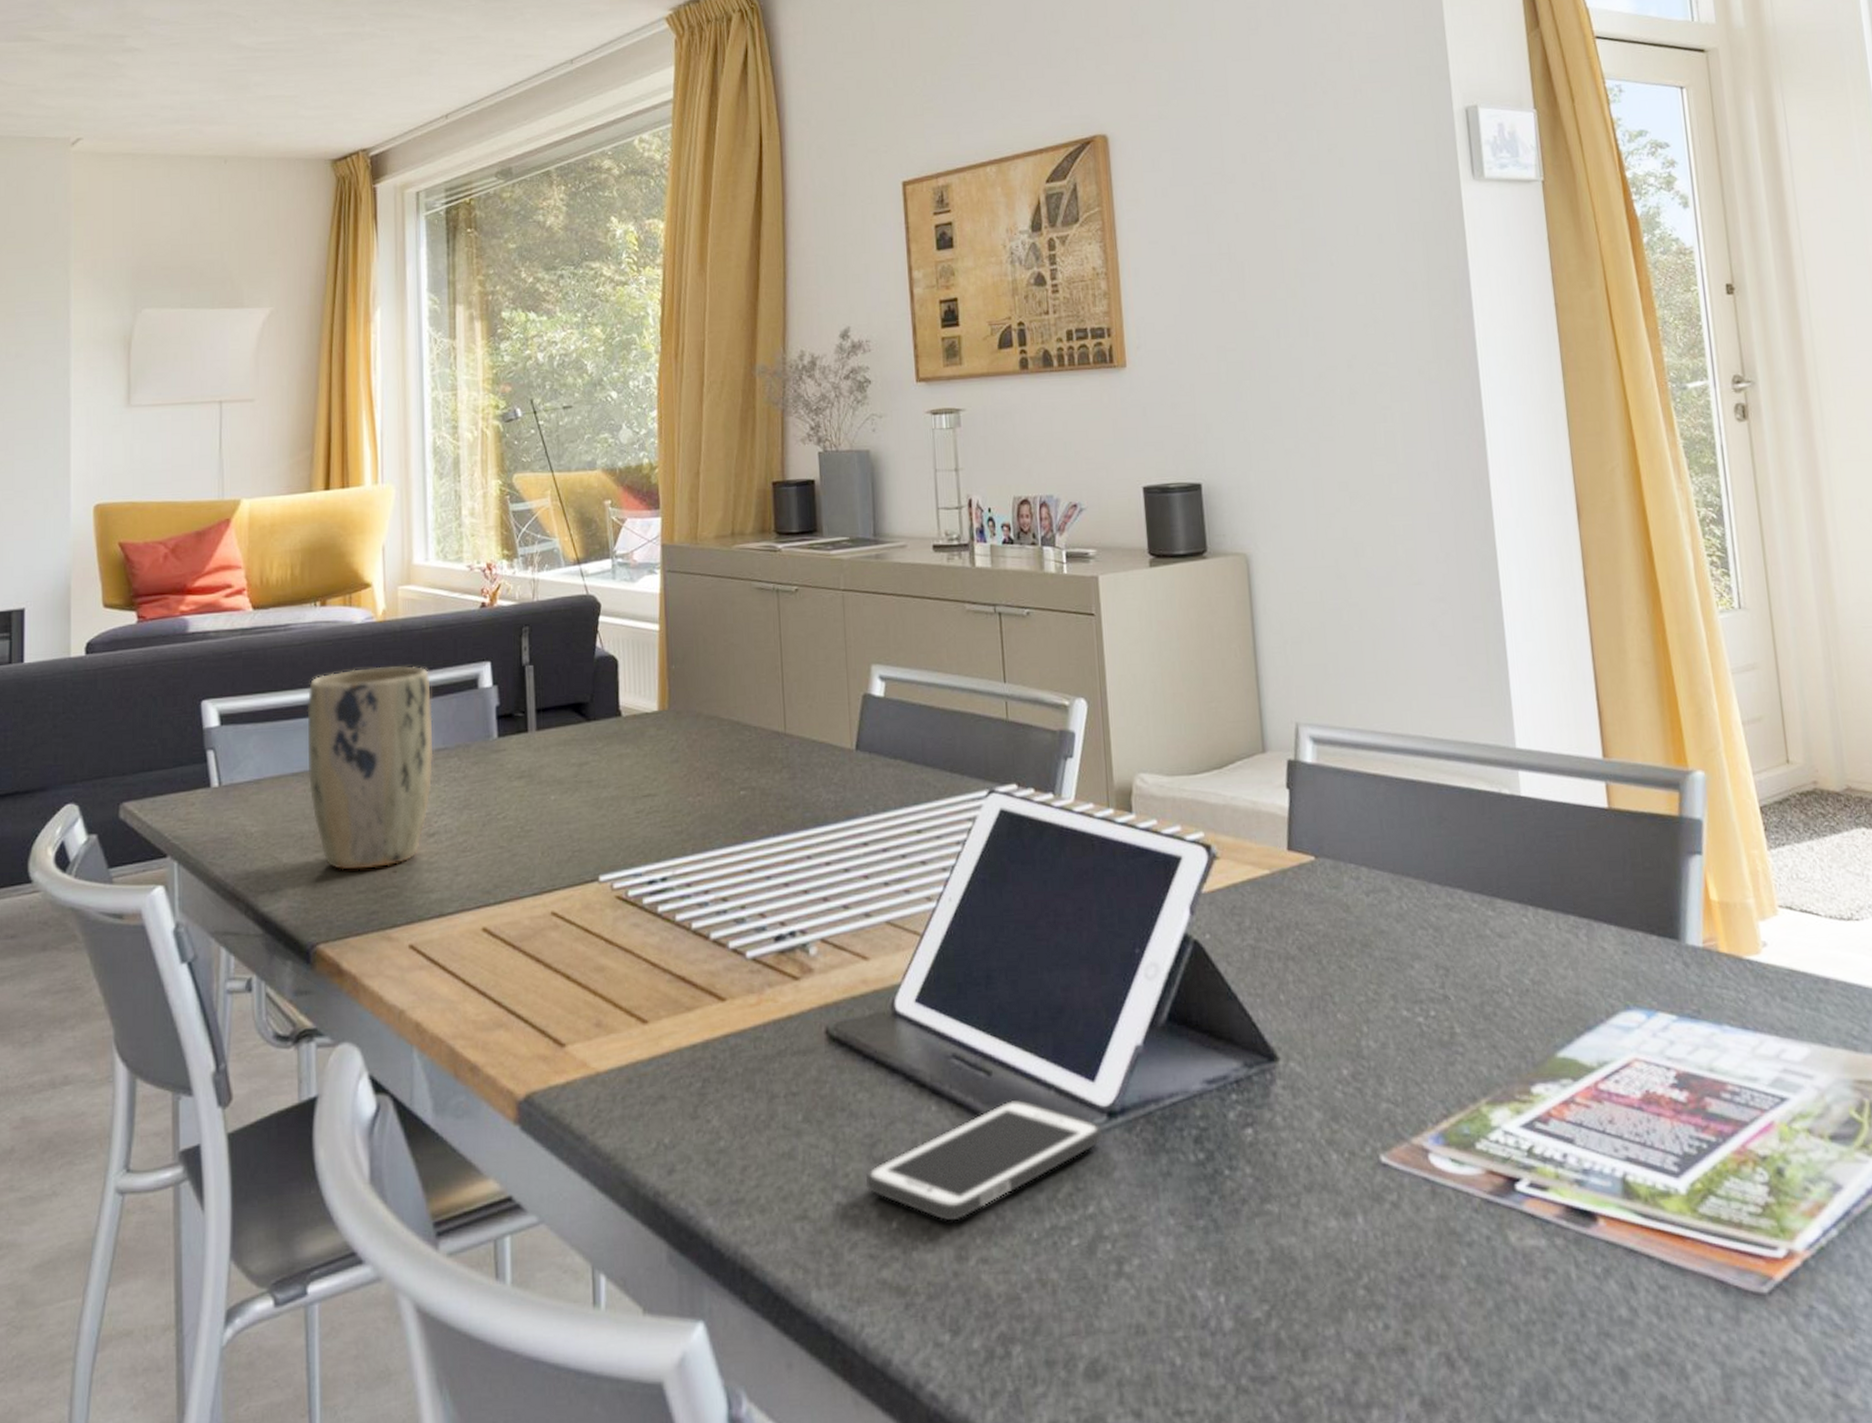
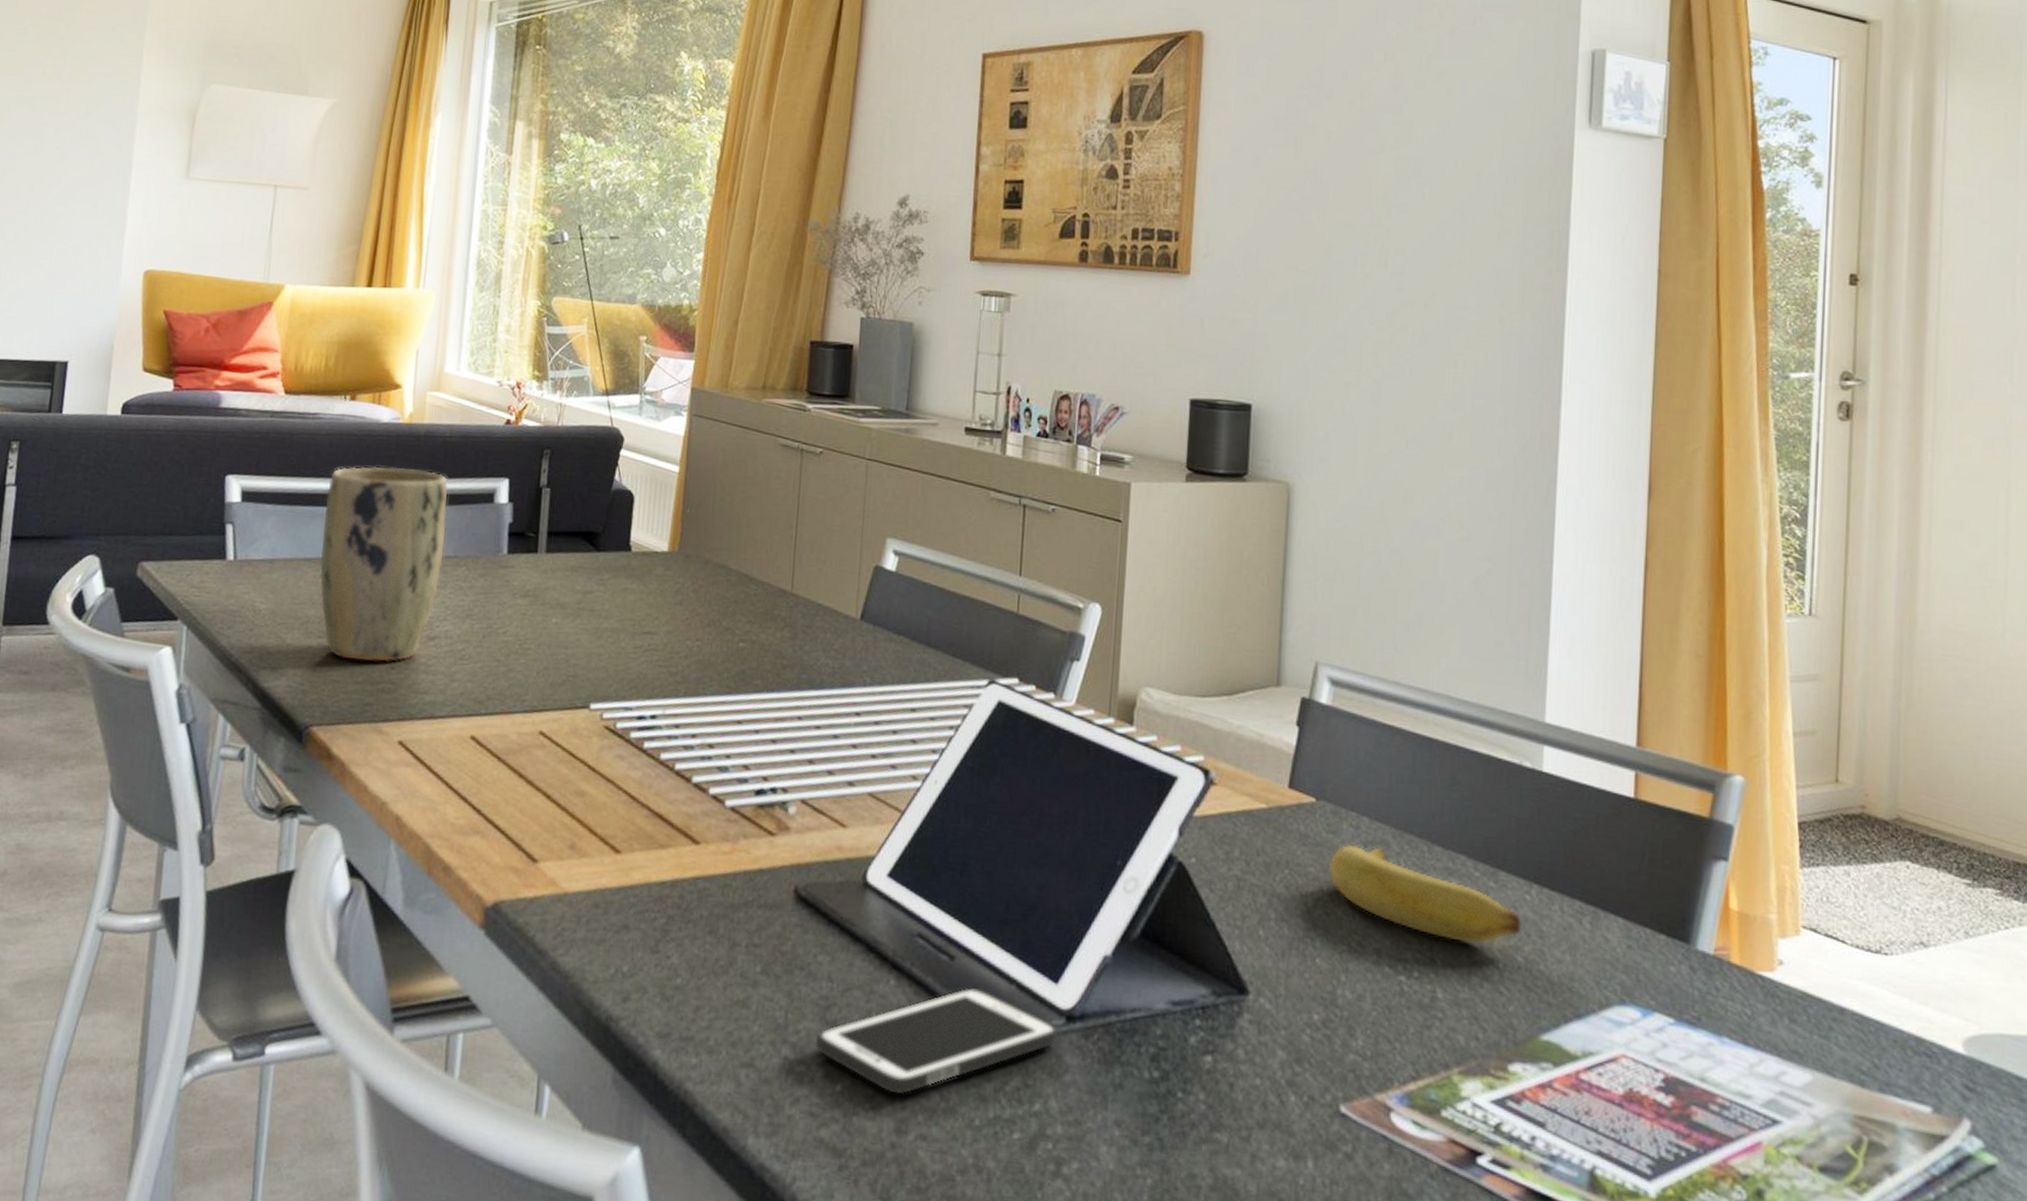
banana: none [1335,894,1525,975] -> present [1328,844,1523,943]

